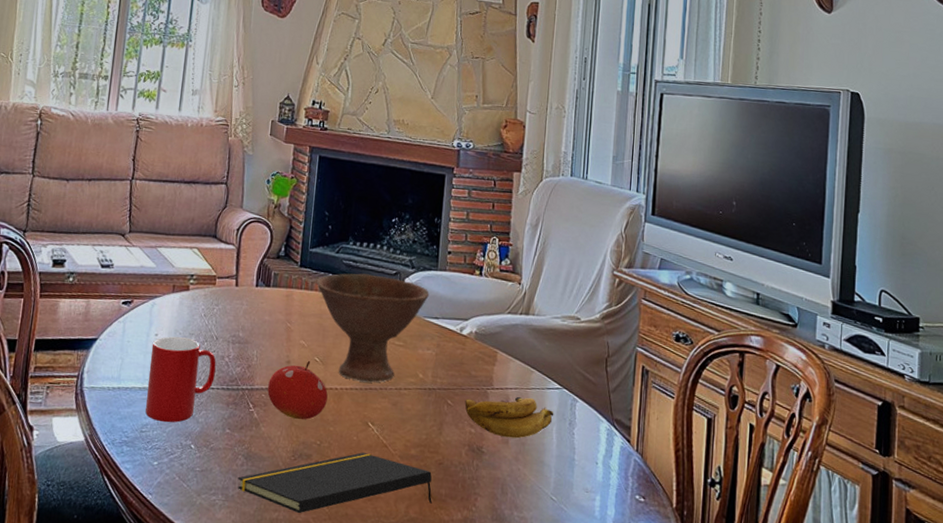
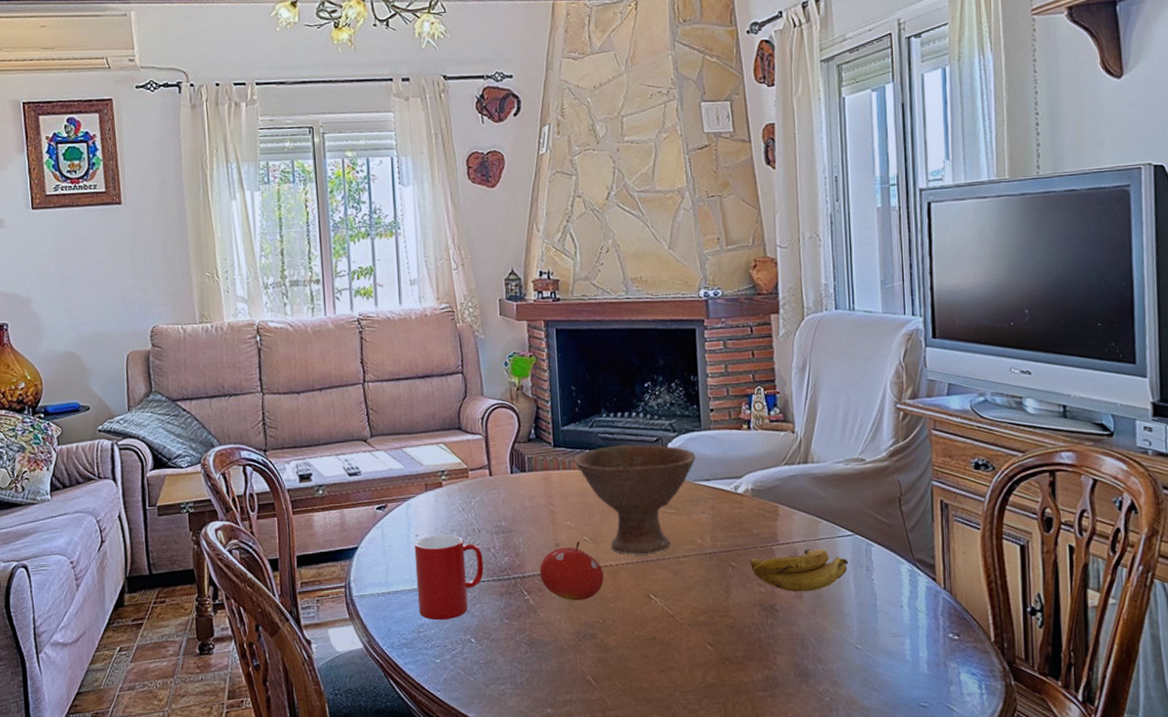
notepad: present [237,452,432,513] -> none [524,625,729,692]

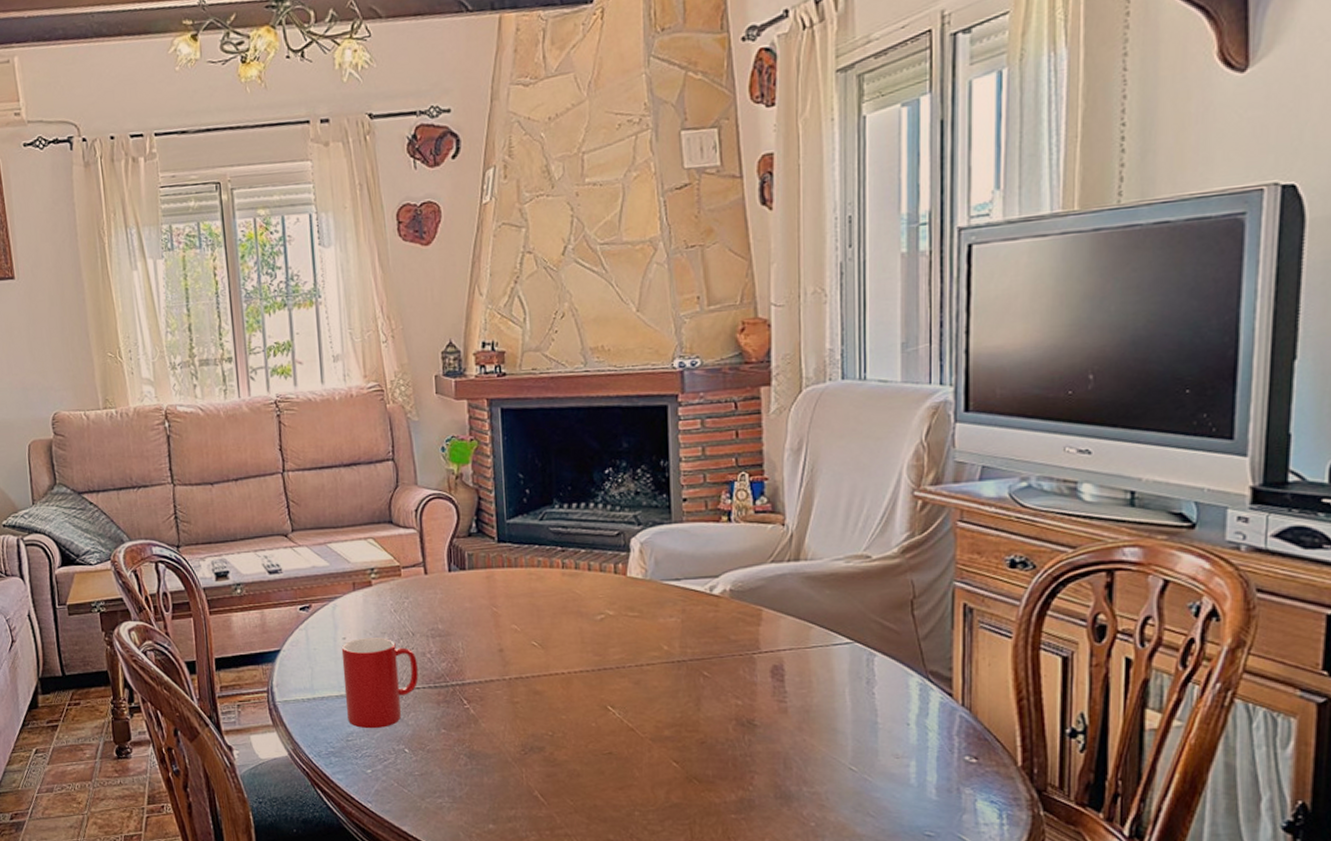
fruit: present [540,541,604,601] -> none [481,647,554,712]
bowl: present [572,444,696,555] -> none [518,539,664,662]
banana: present [750,548,849,592] -> none [725,657,845,706]

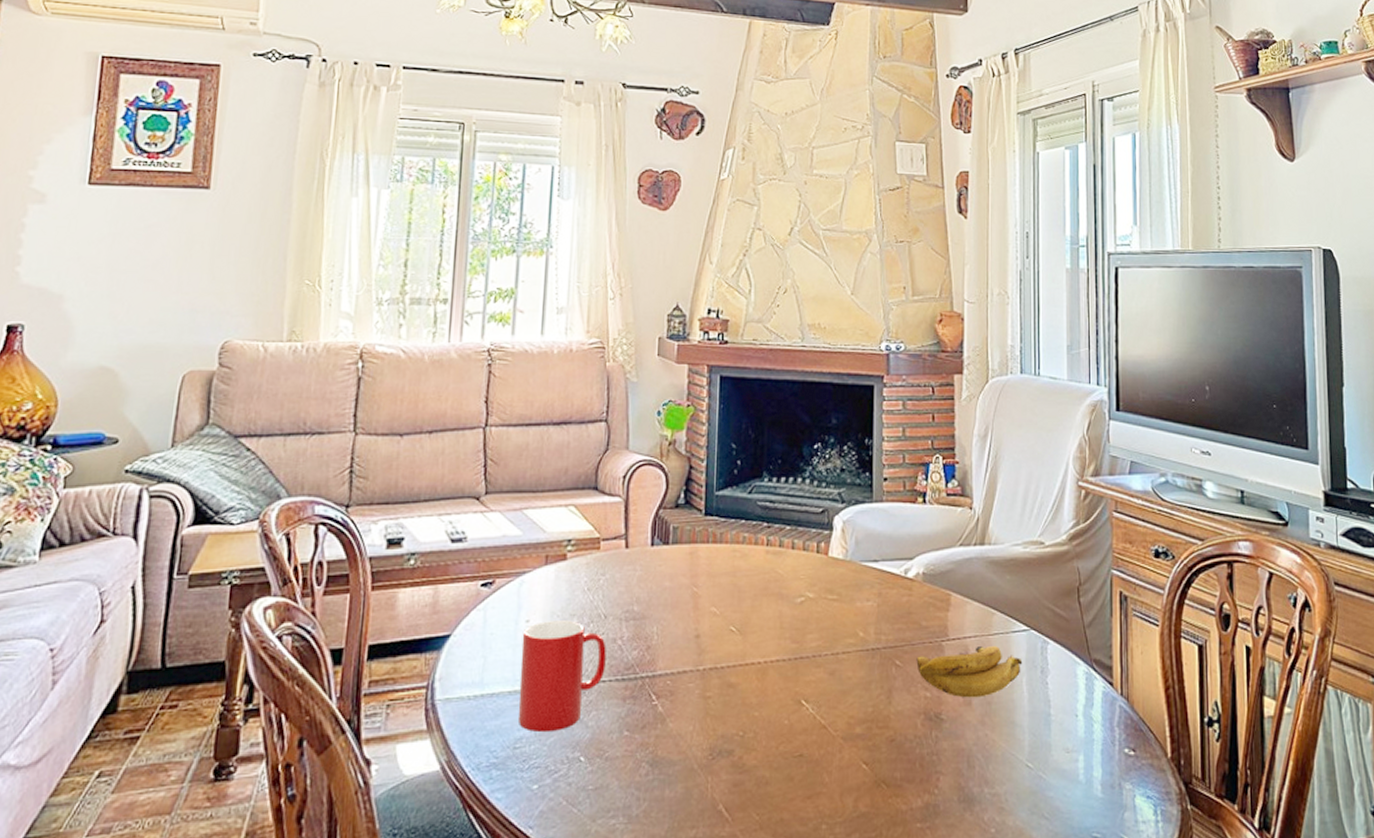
banana: none [725,657,845,706] -> present [916,645,1023,698]

